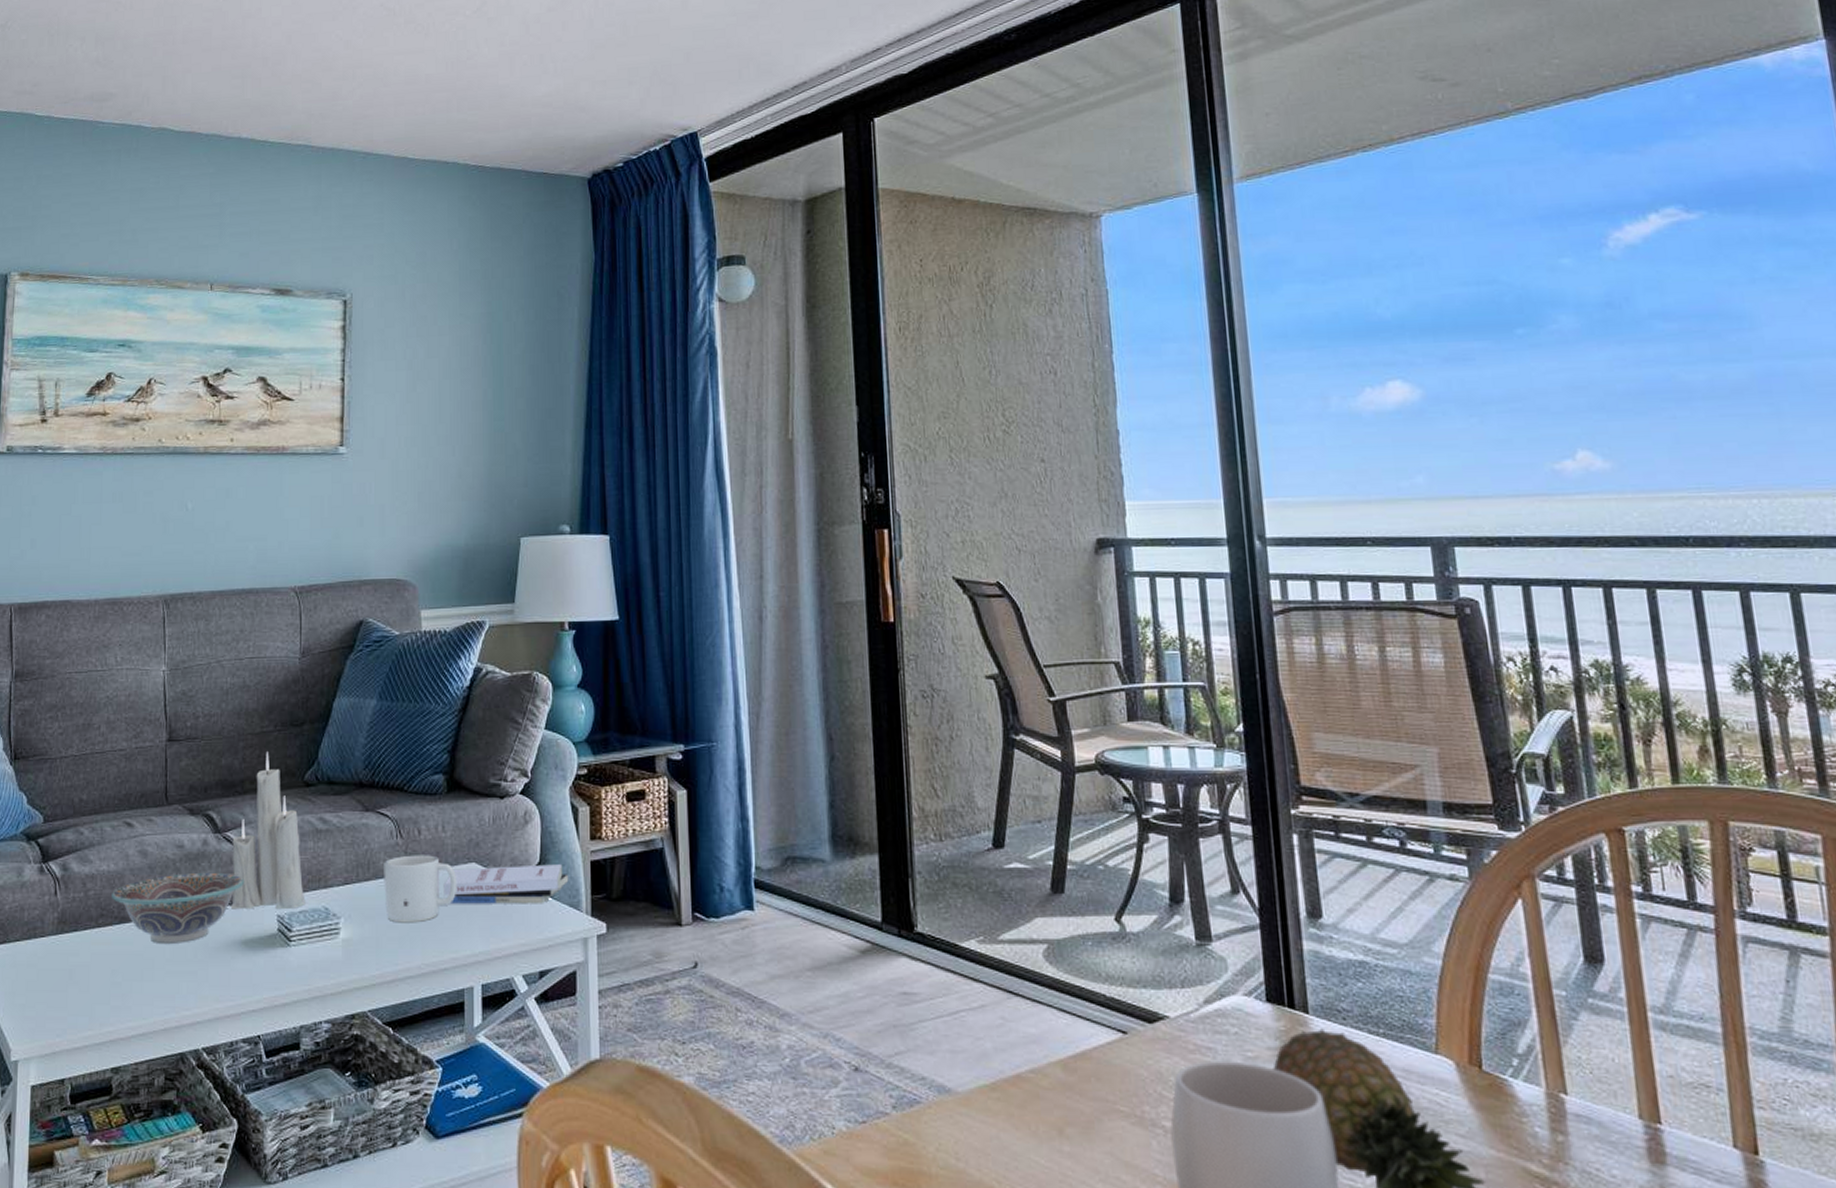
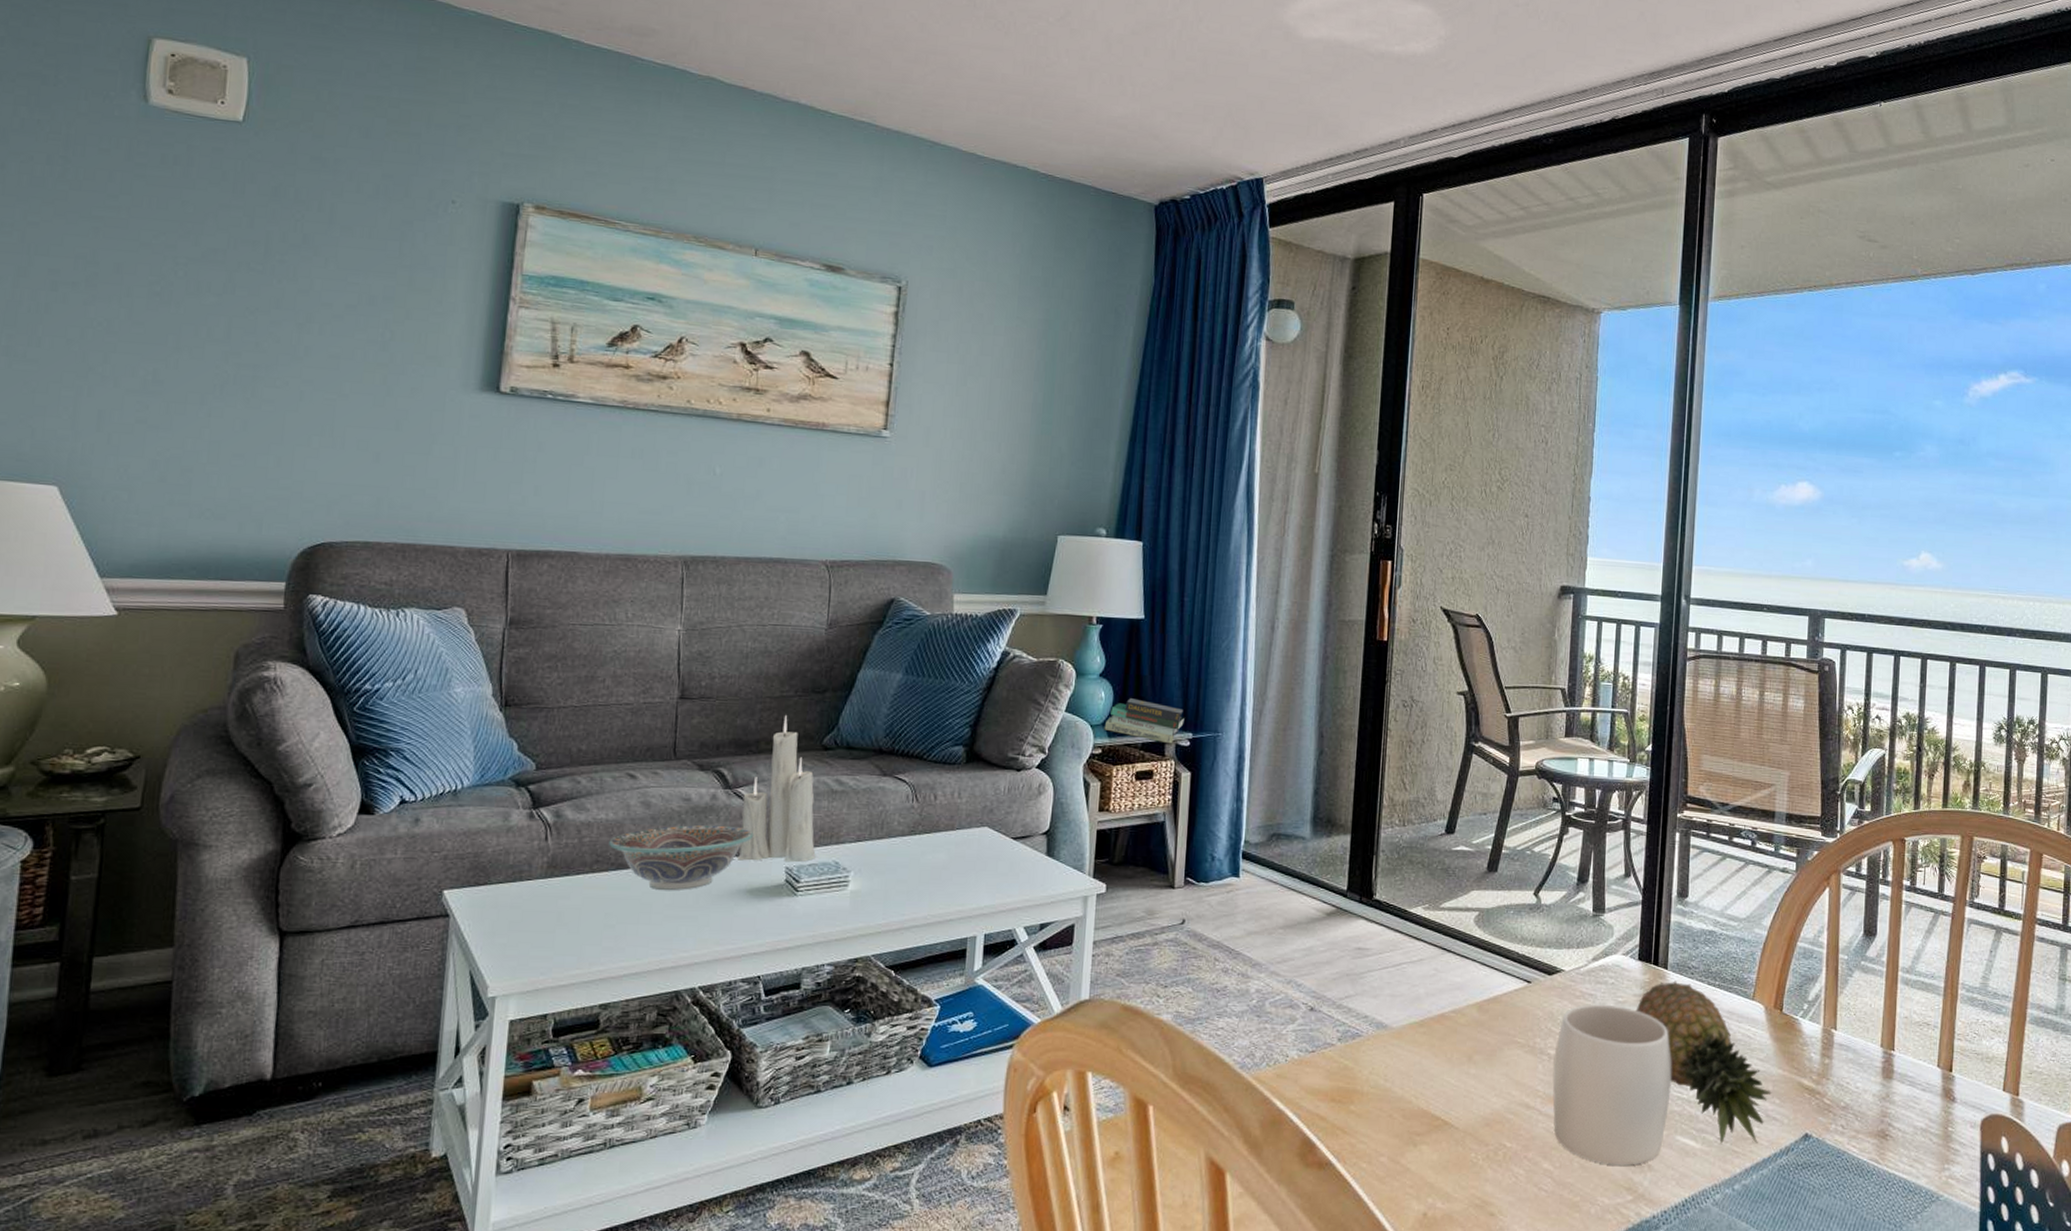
mug: present [382,855,458,923] -> none [896,817,969,879]
books: present [443,864,569,904] -> none [954,831,1076,866]
books: none [587,709,674,759] -> present [1104,698,1184,744]

